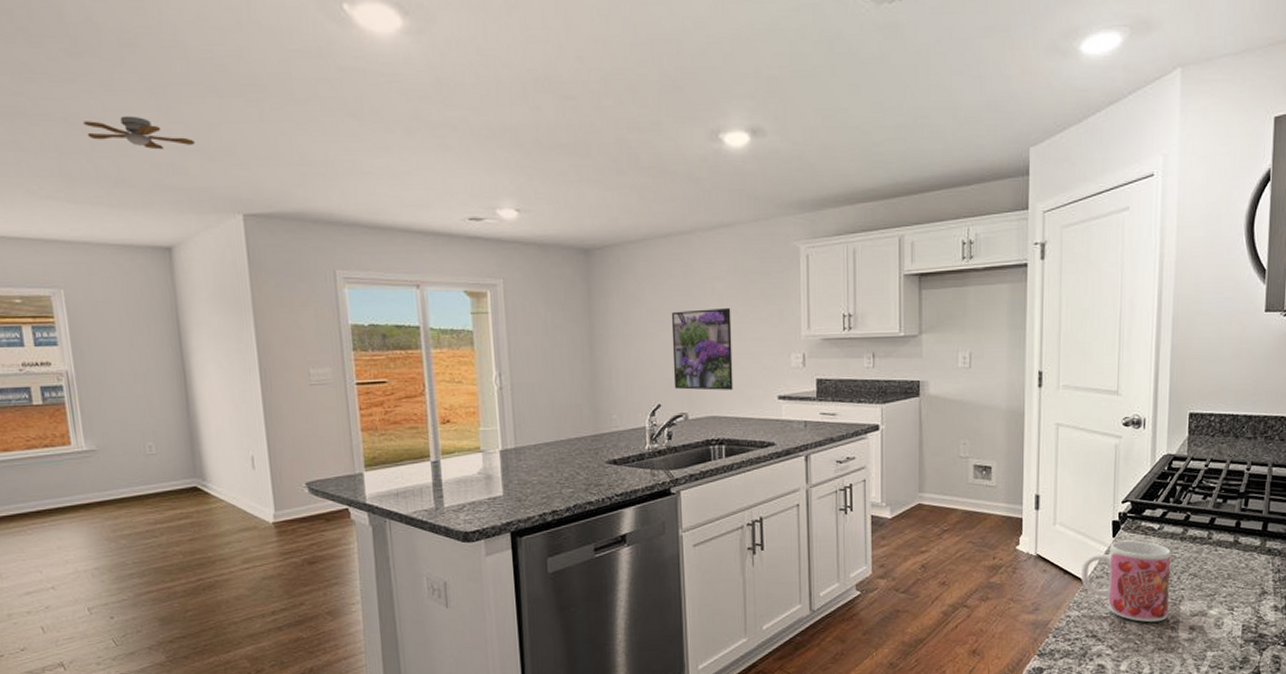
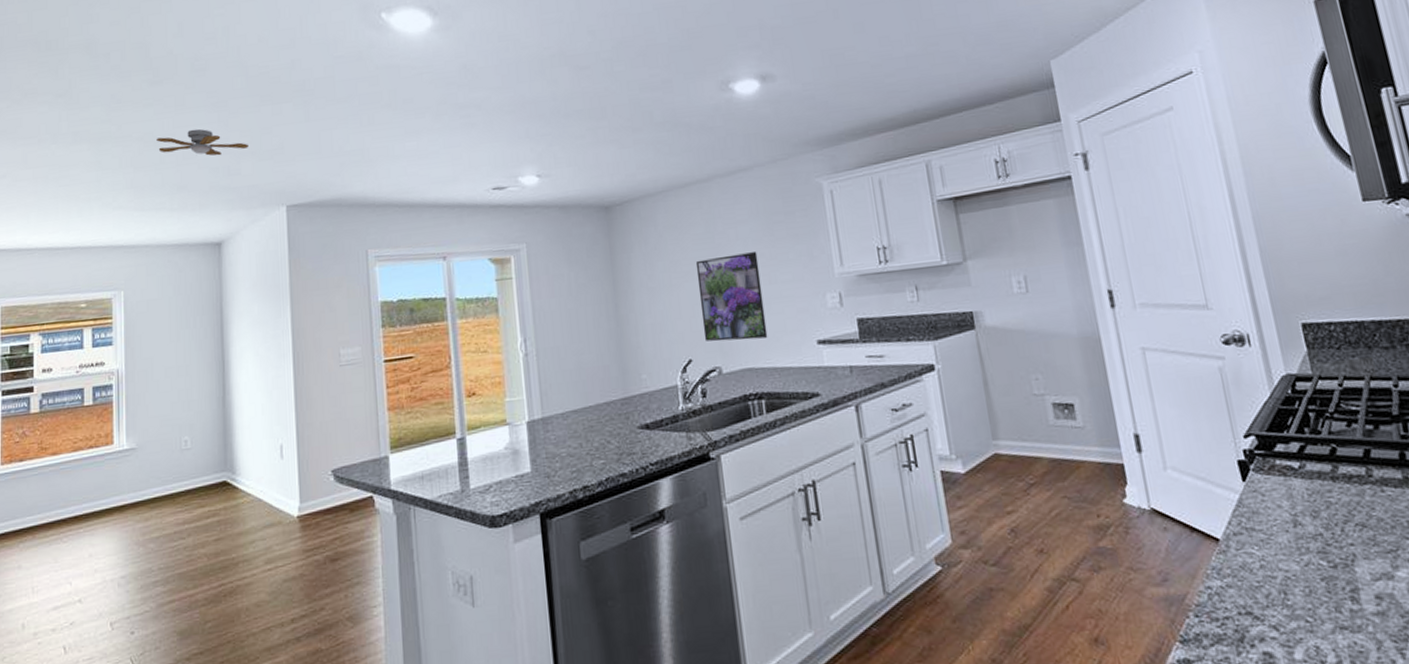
mug: present [1081,540,1171,623] -> none [1211,484,1342,592]

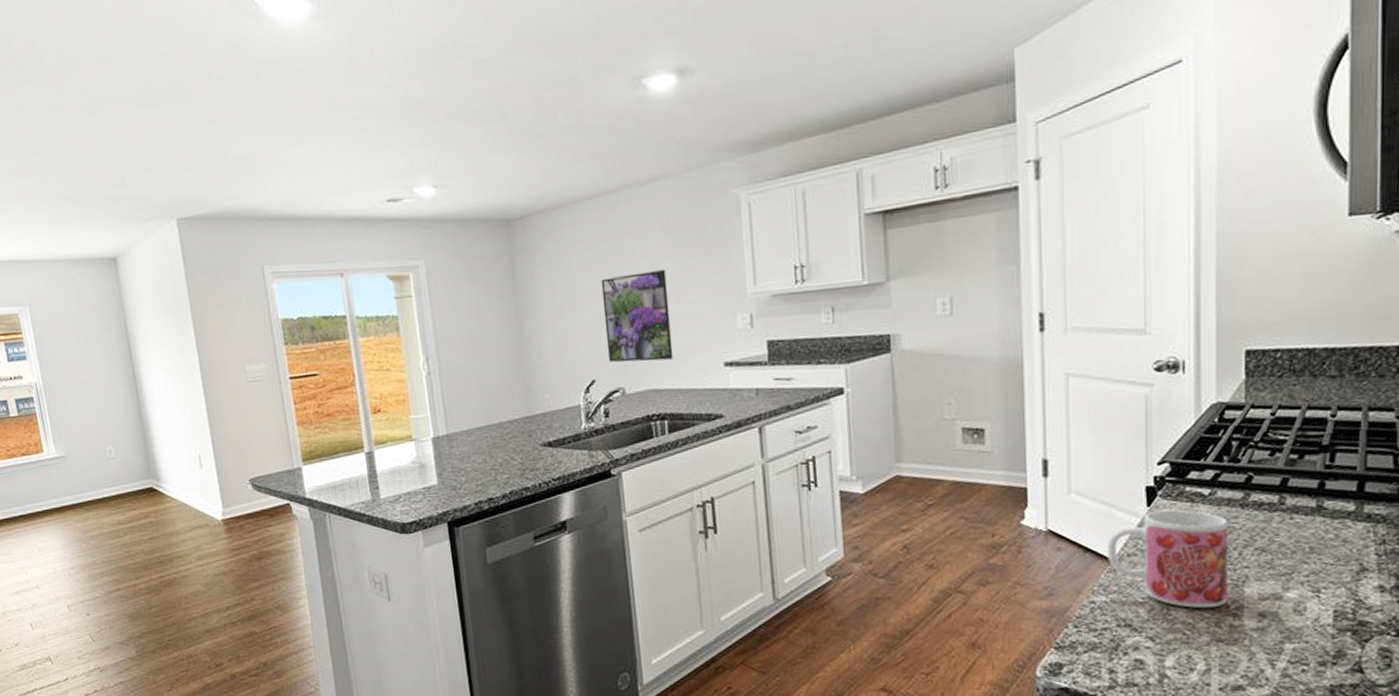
ceiling fan: present [157,129,248,156] -> none [34,134,130,165]
mug: none [1211,484,1342,592] -> present [1108,509,1229,609]

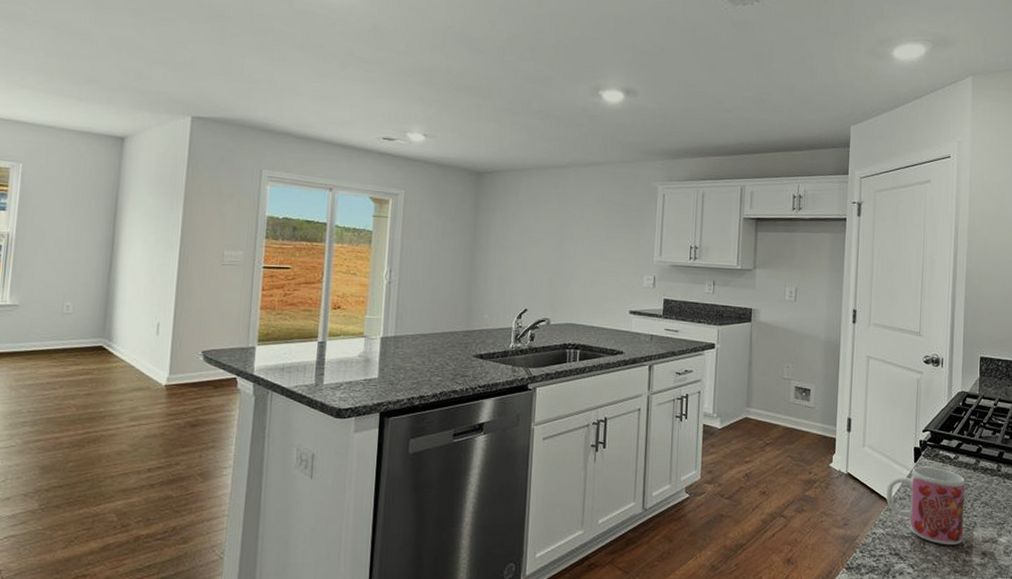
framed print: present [600,270,674,363] -> none [540,230,596,302]

